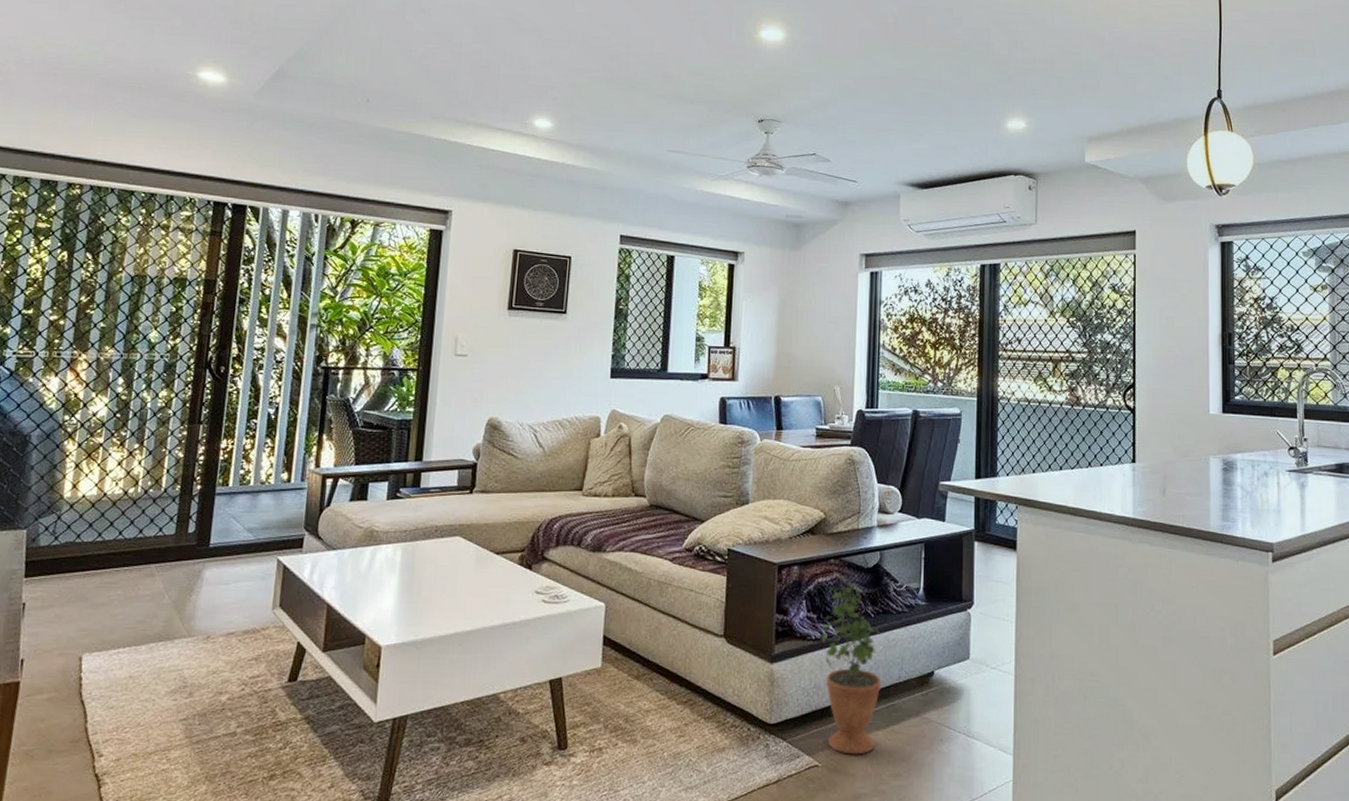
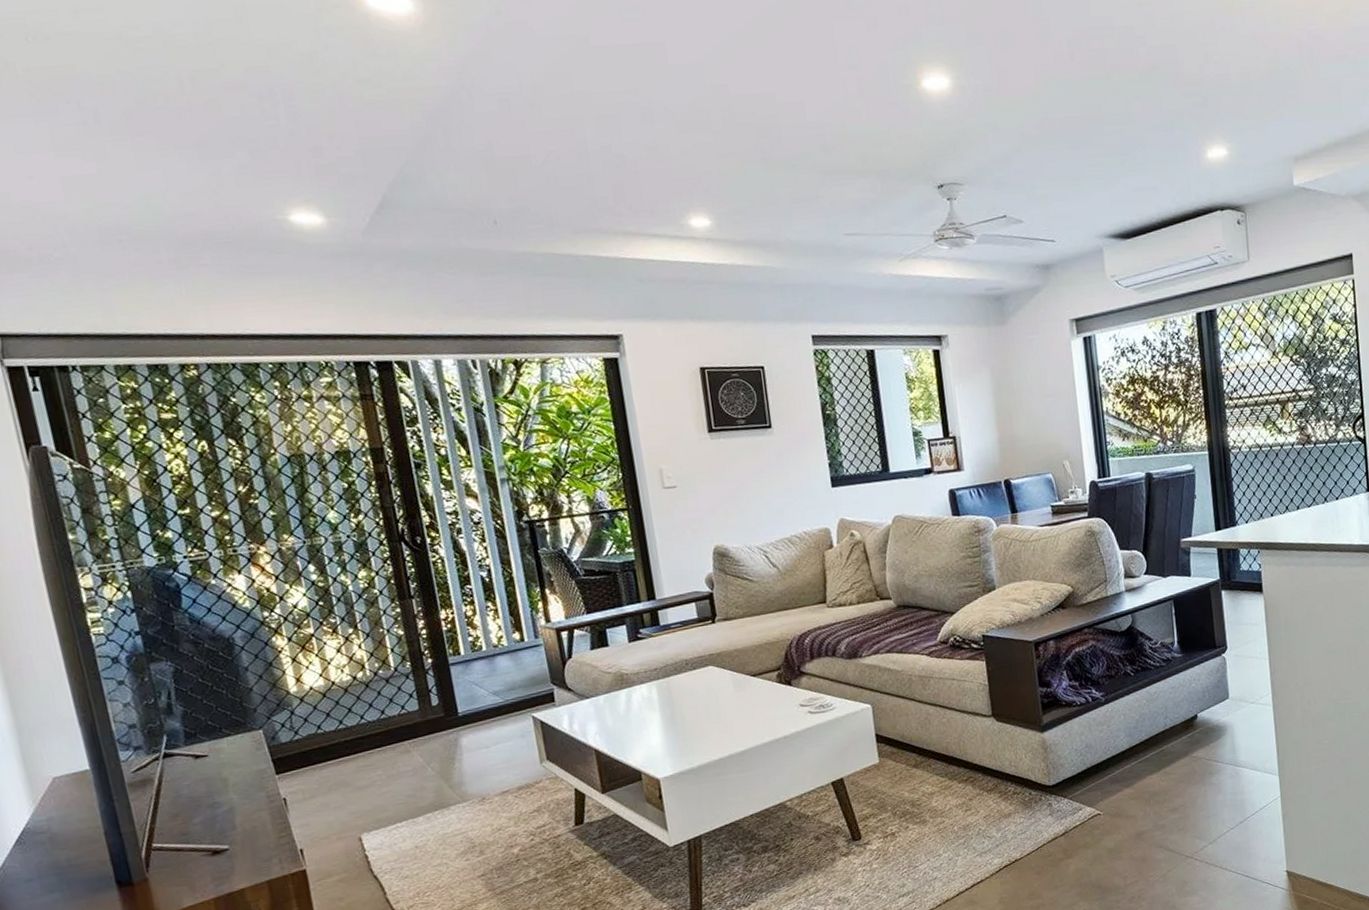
potted plant: present [821,575,882,755] -> none [1085,642,1150,800]

